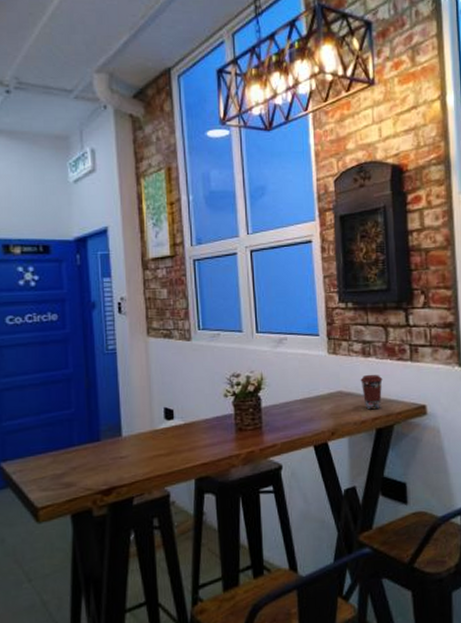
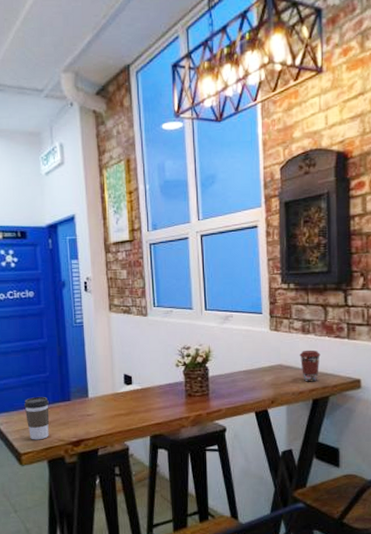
coffee cup: none [43,437,74,491] -> present [24,396,50,440]

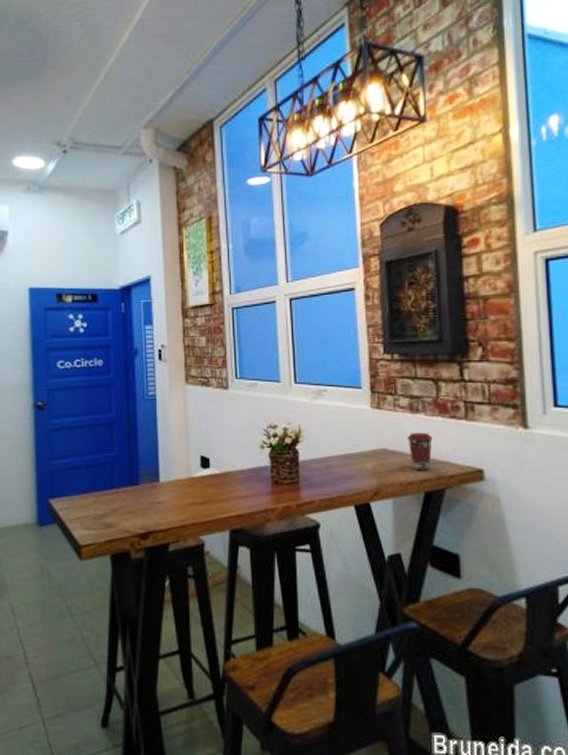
coffee cup: present [24,396,50,440] -> none [87,479,115,530]

